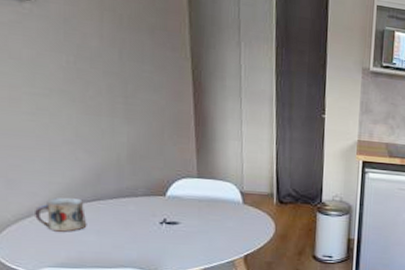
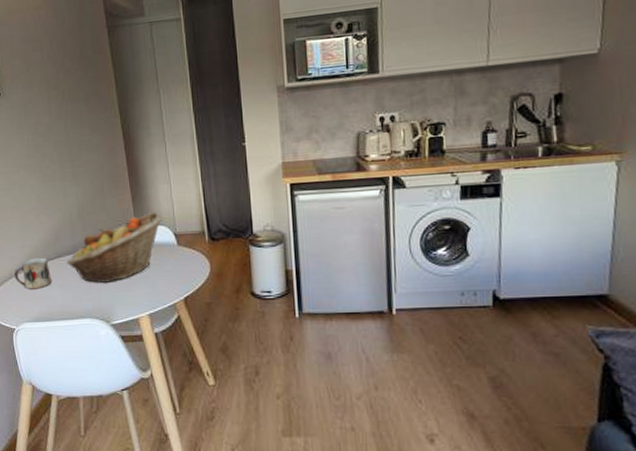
fruit basket: none [108,167,230,234] -> present [67,212,163,284]

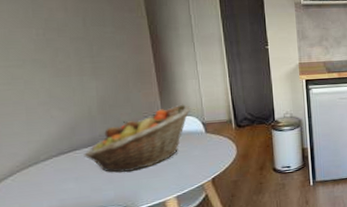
mug: present [14,257,51,289] -> none [16,151,65,186]

